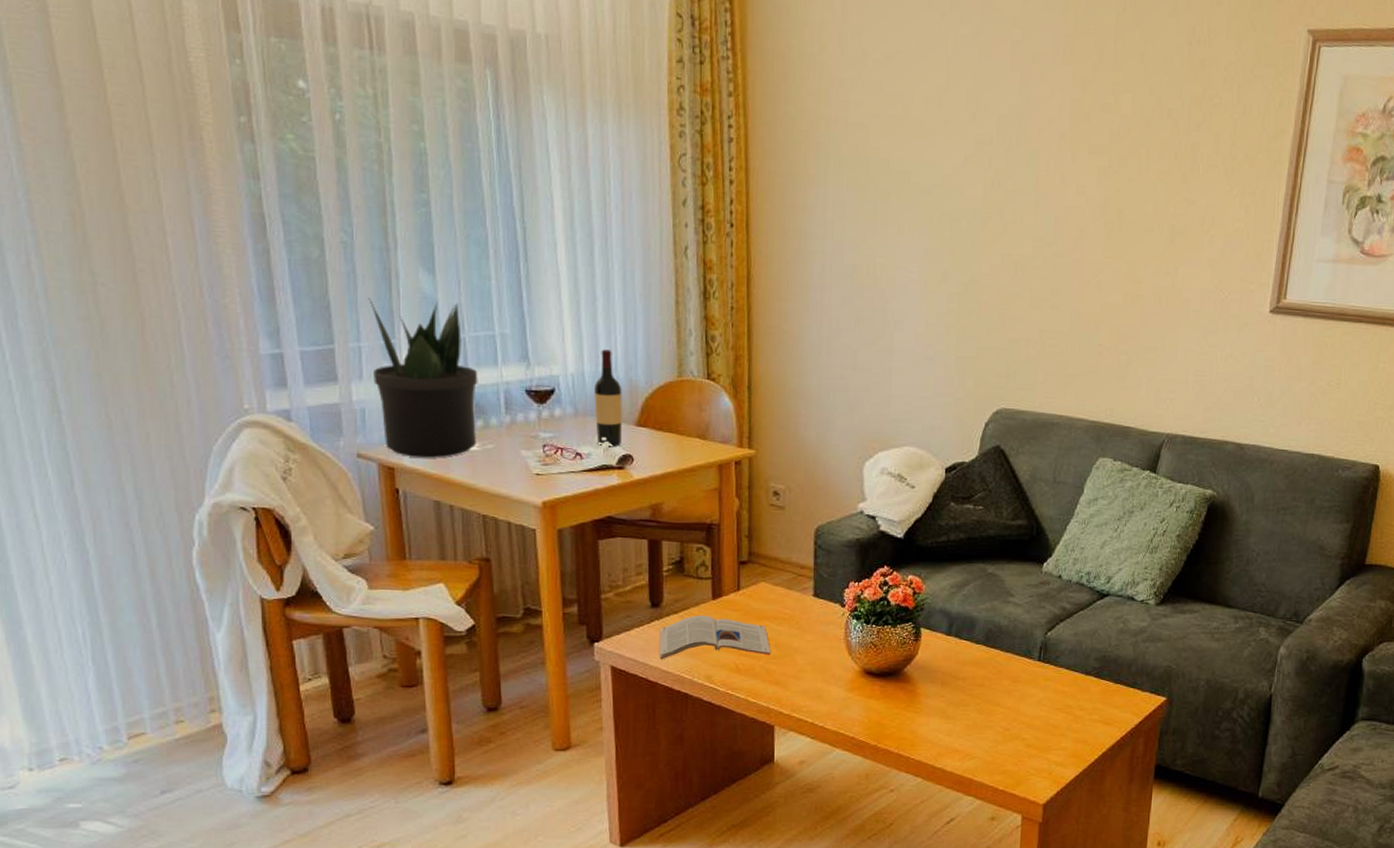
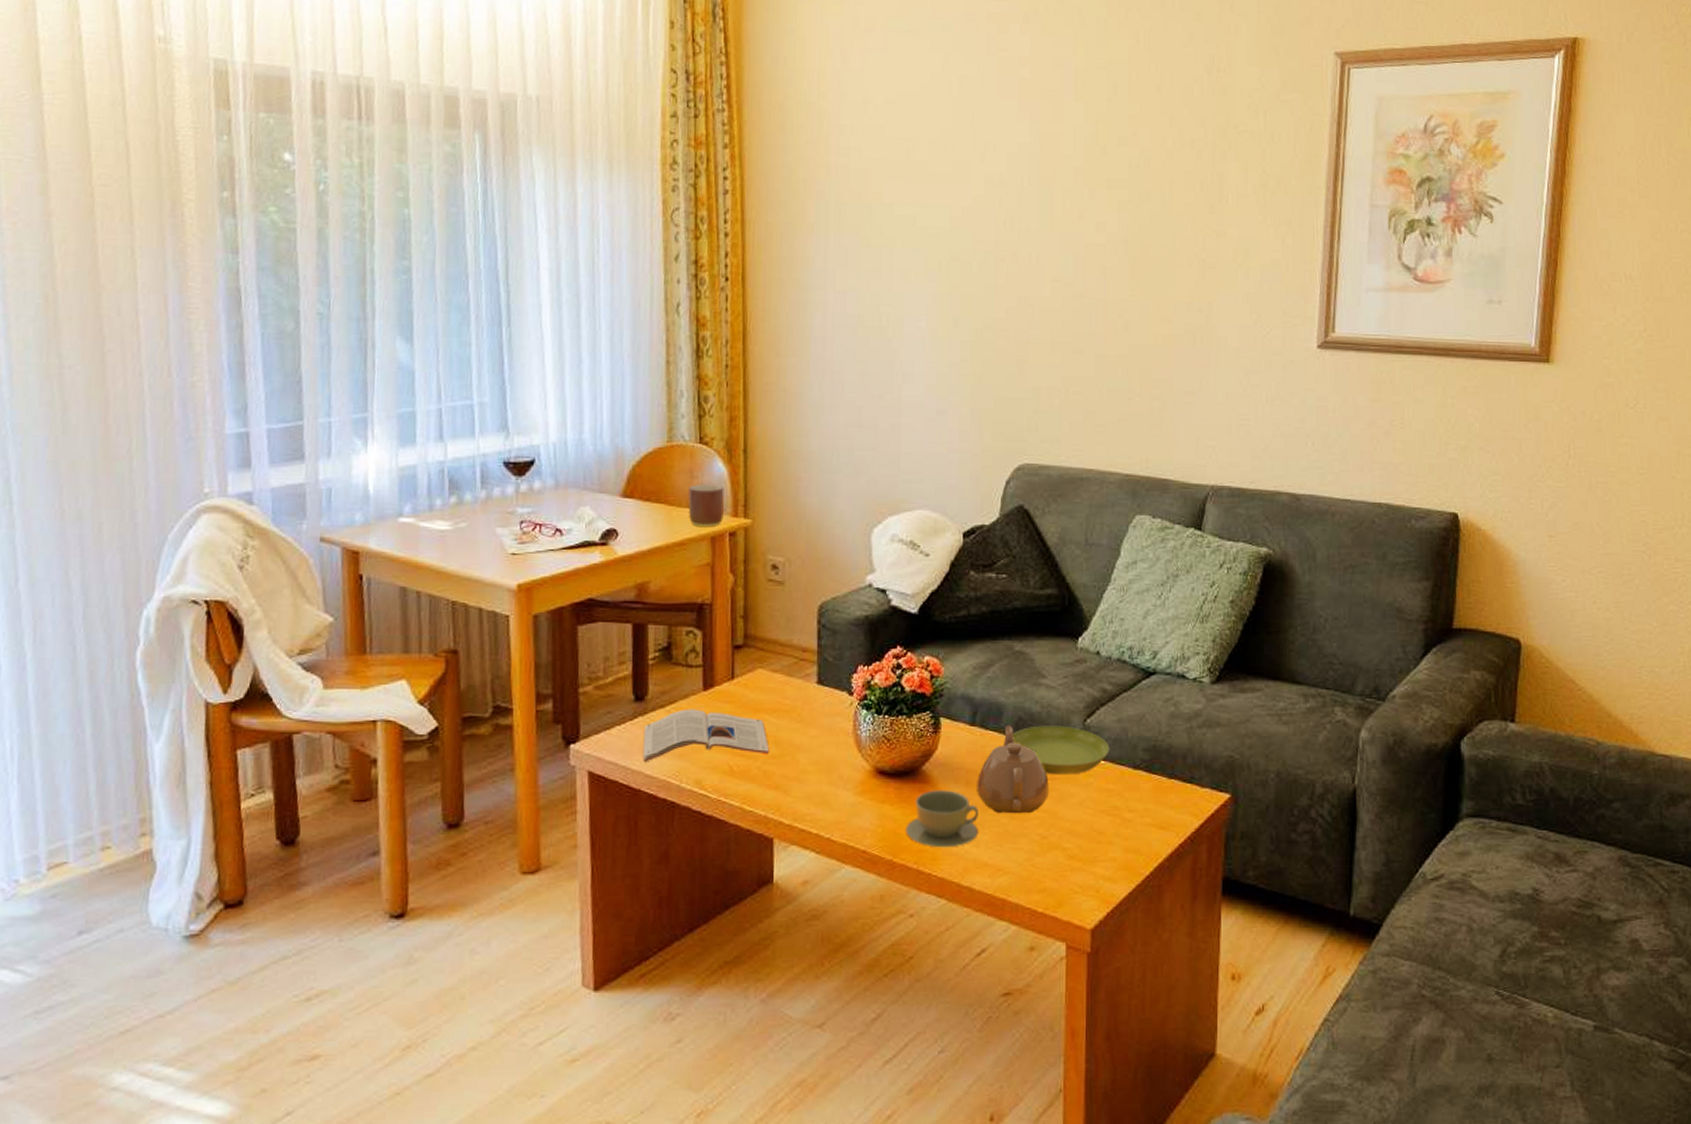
planter: present [368,297,478,458] -> none [342,370,454,540]
wine bottle: present [594,349,623,446] -> none [577,415,608,520]
mug: none [697,416,730,456] -> present [688,483,724,528]
teacup: none [888,688,953,736] -> present [905,790,980,848]
teapot: none [950,636,1014,710] -> present [976,725,1050,814]
saucer: none [983,637,1066,679] -> present [1013,725,1110,775]

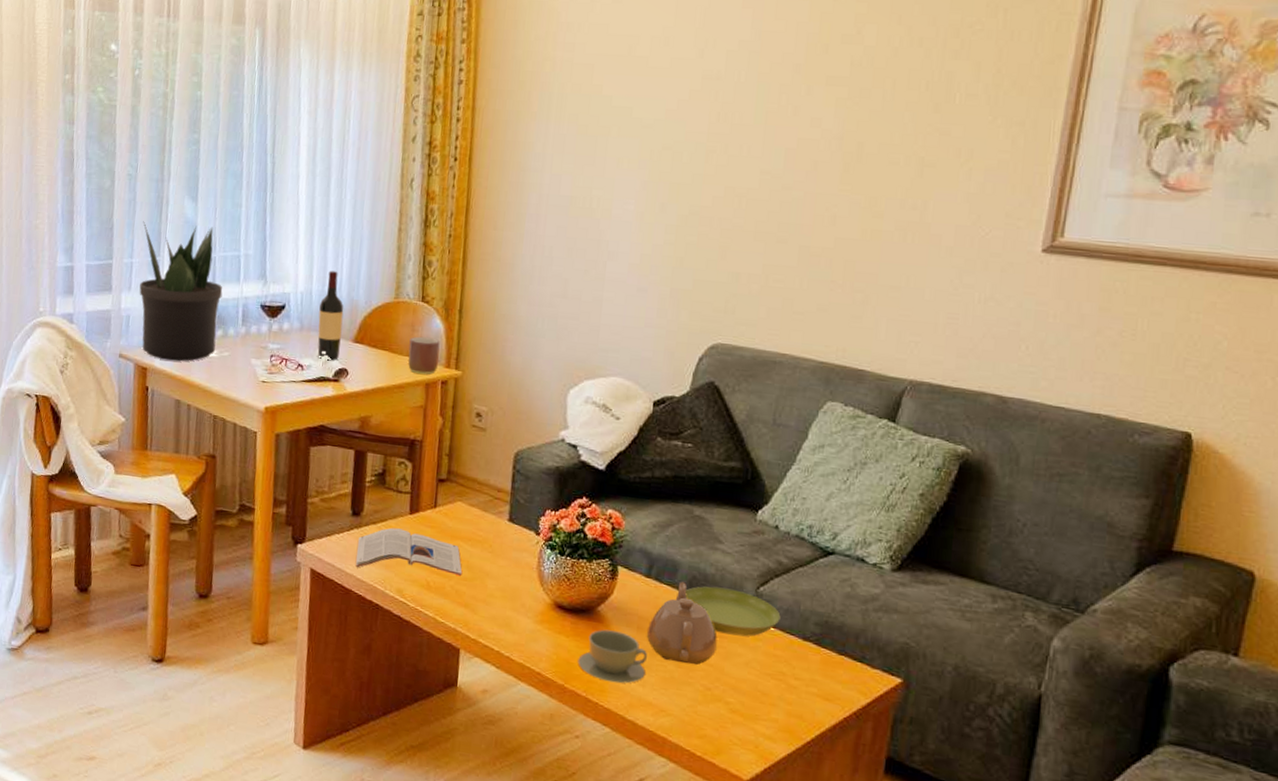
planter: none [342,370,454,540] -> present [139,221,223,361]
wine bottle: none [577,415,608,520] -> present [317,271,344,360]

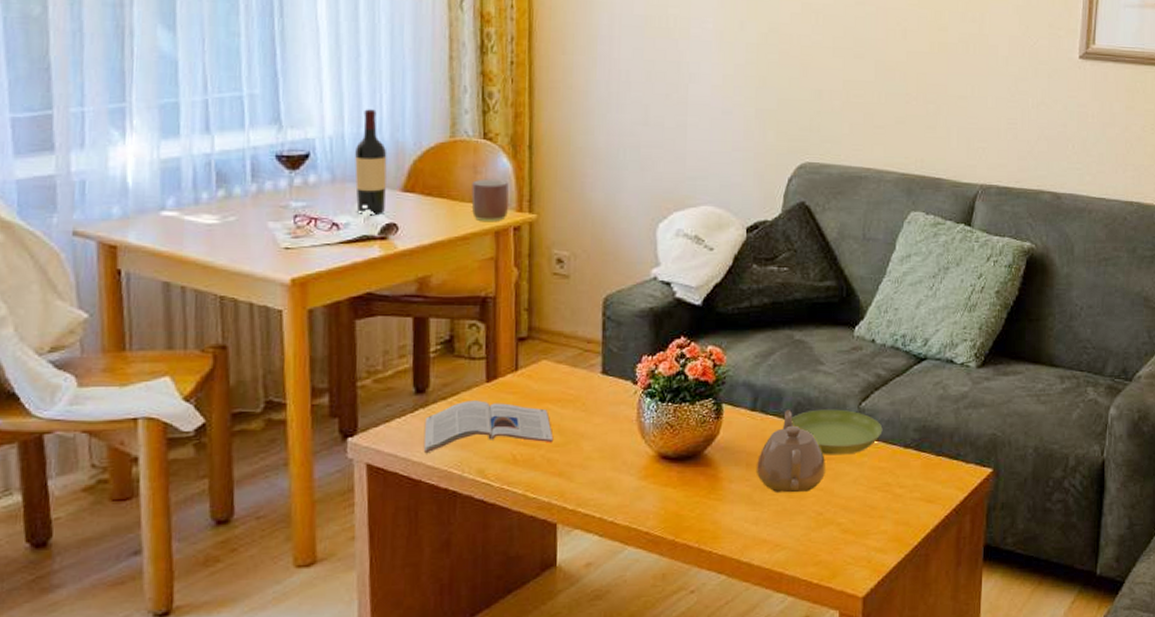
planter: present [139,221,223,361] -> none [96,58,221,234]
teacup: present [578,629,648,684] -> none [687,472,759,527]

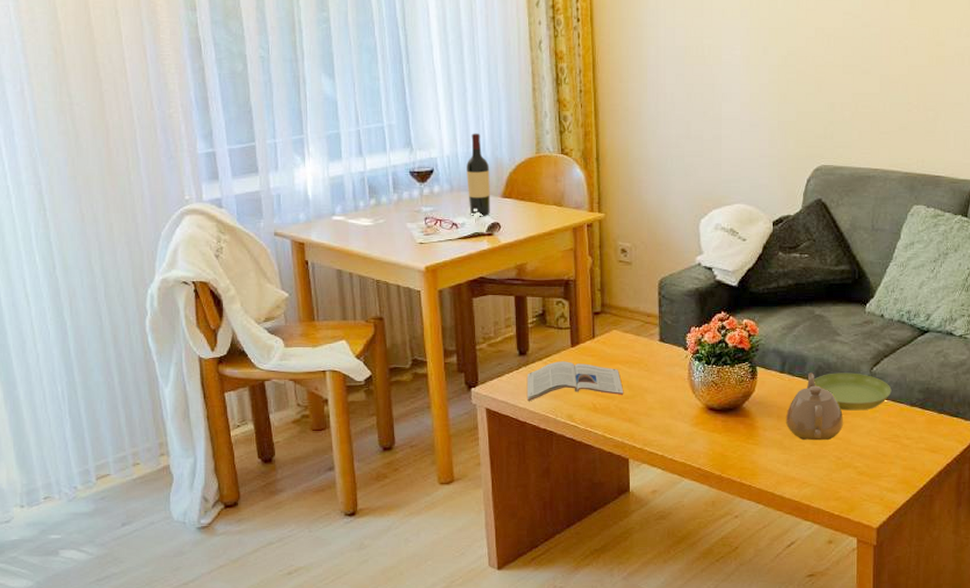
mug: present [471,179,509,222] -> none [554,186,582,221]

